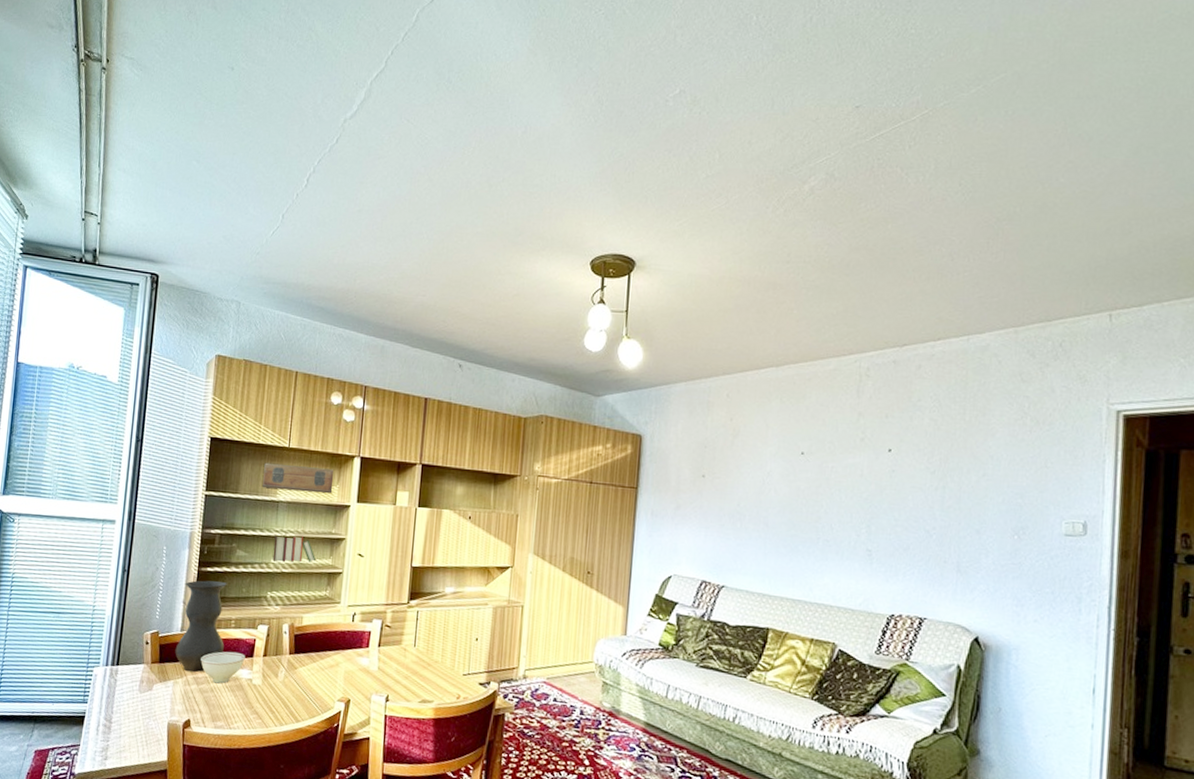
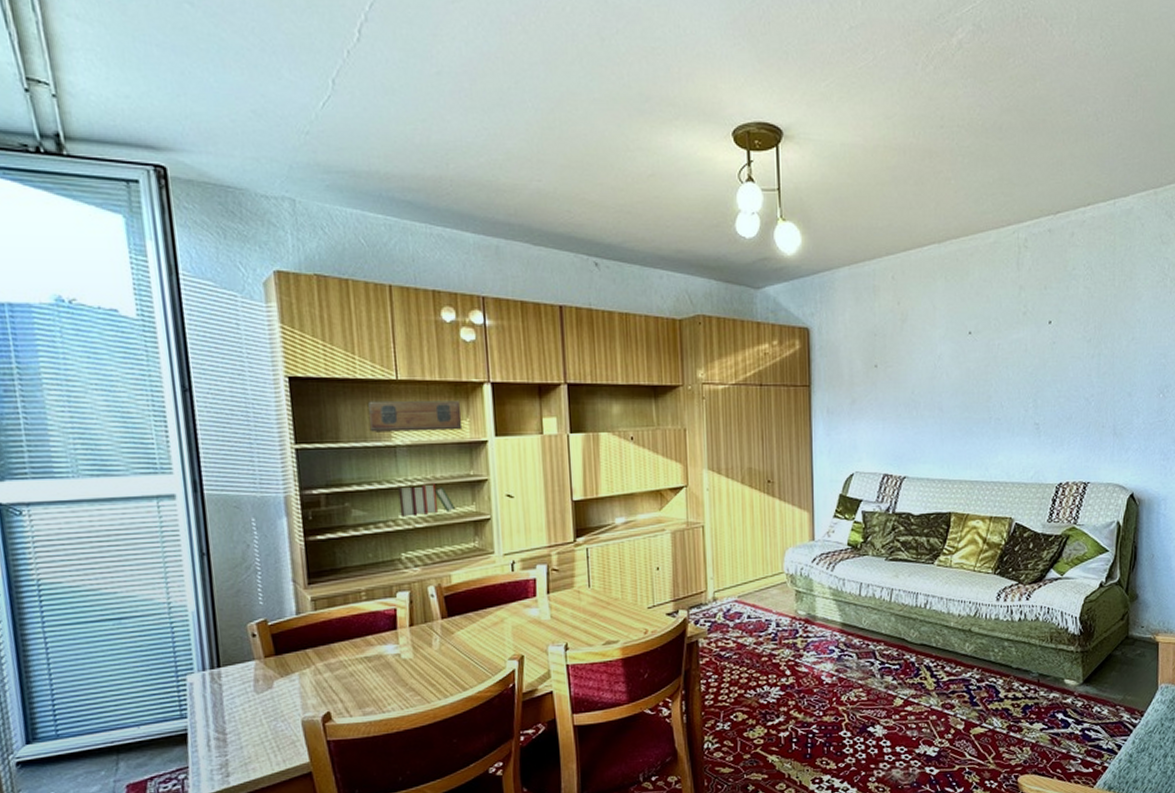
vase: present [175,580,227,672] -> none [289,550,358,659]
bowl: present [201,651,245,684] -> none [330,627,387,666]

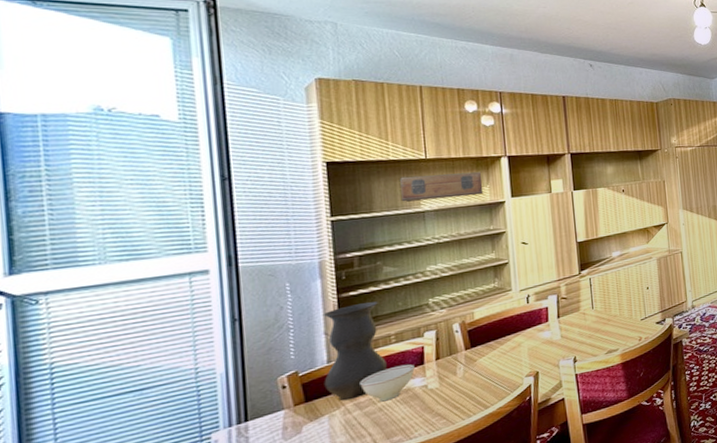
vase: none [289,550,358,659] -> present [322,301,387,401]
bowl: none [330,627,387,666] -> present [360,364,415,402]
books: present [398,482,455,517] -> none [426,238,477,269]

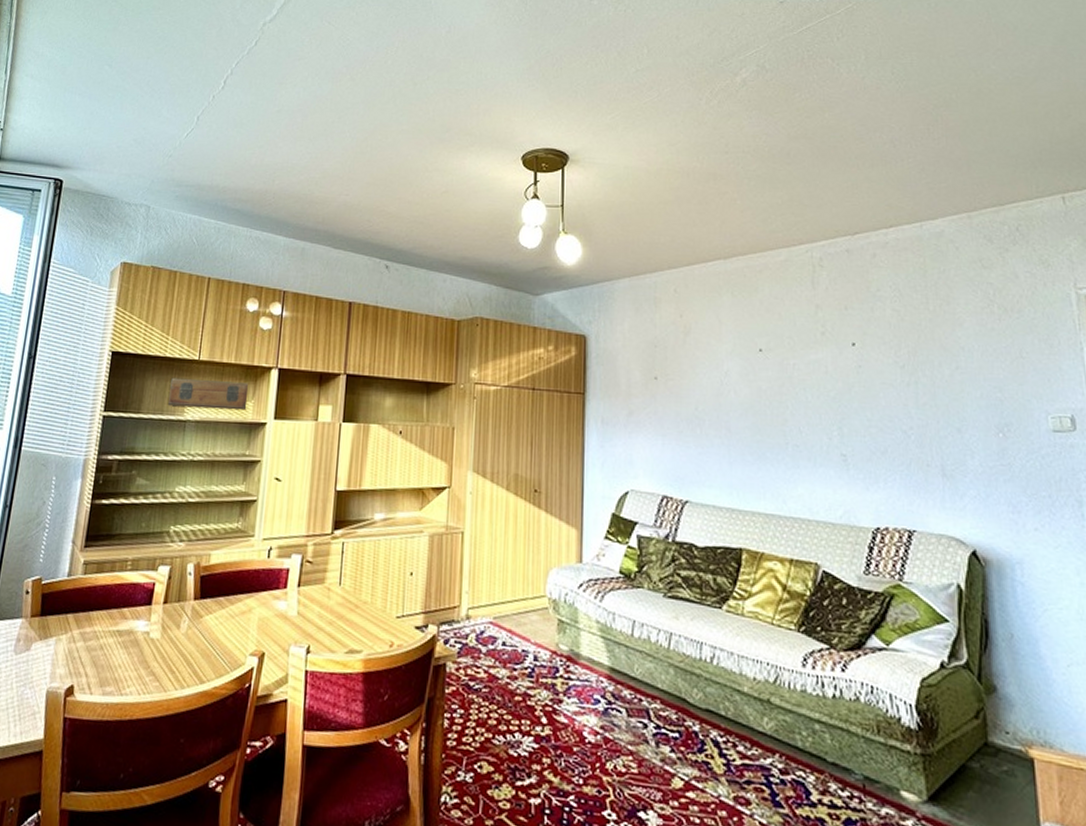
vase: present [322,301,387,401] -> none [59,514,124,626]
bowl: present [360,364,415,402] -> none [89,599,142,639]

